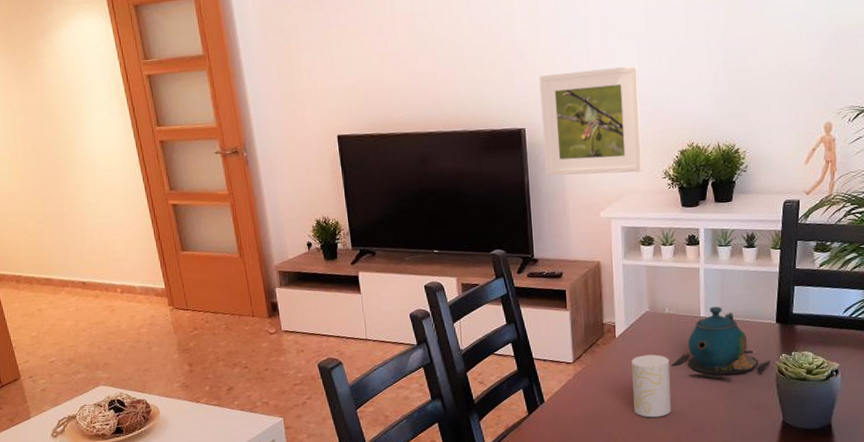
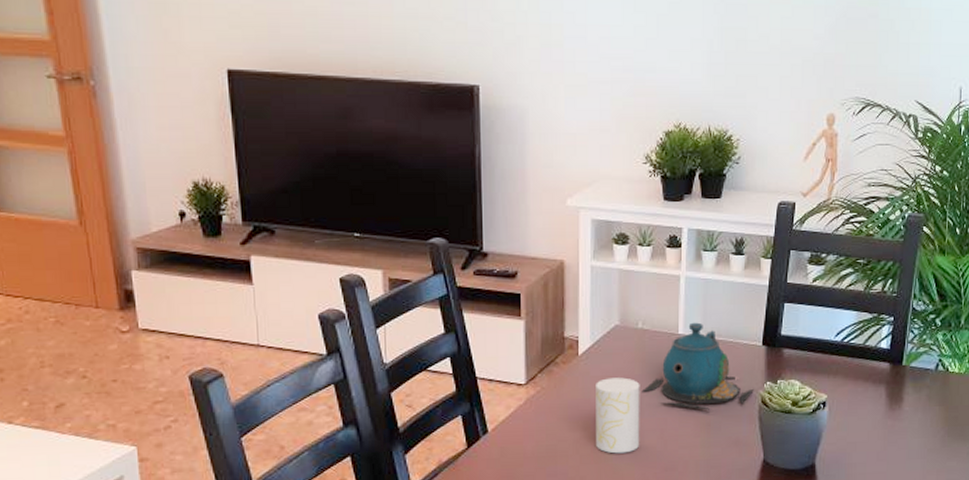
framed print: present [539,66,642,176] -> none [499,19,621,154]

